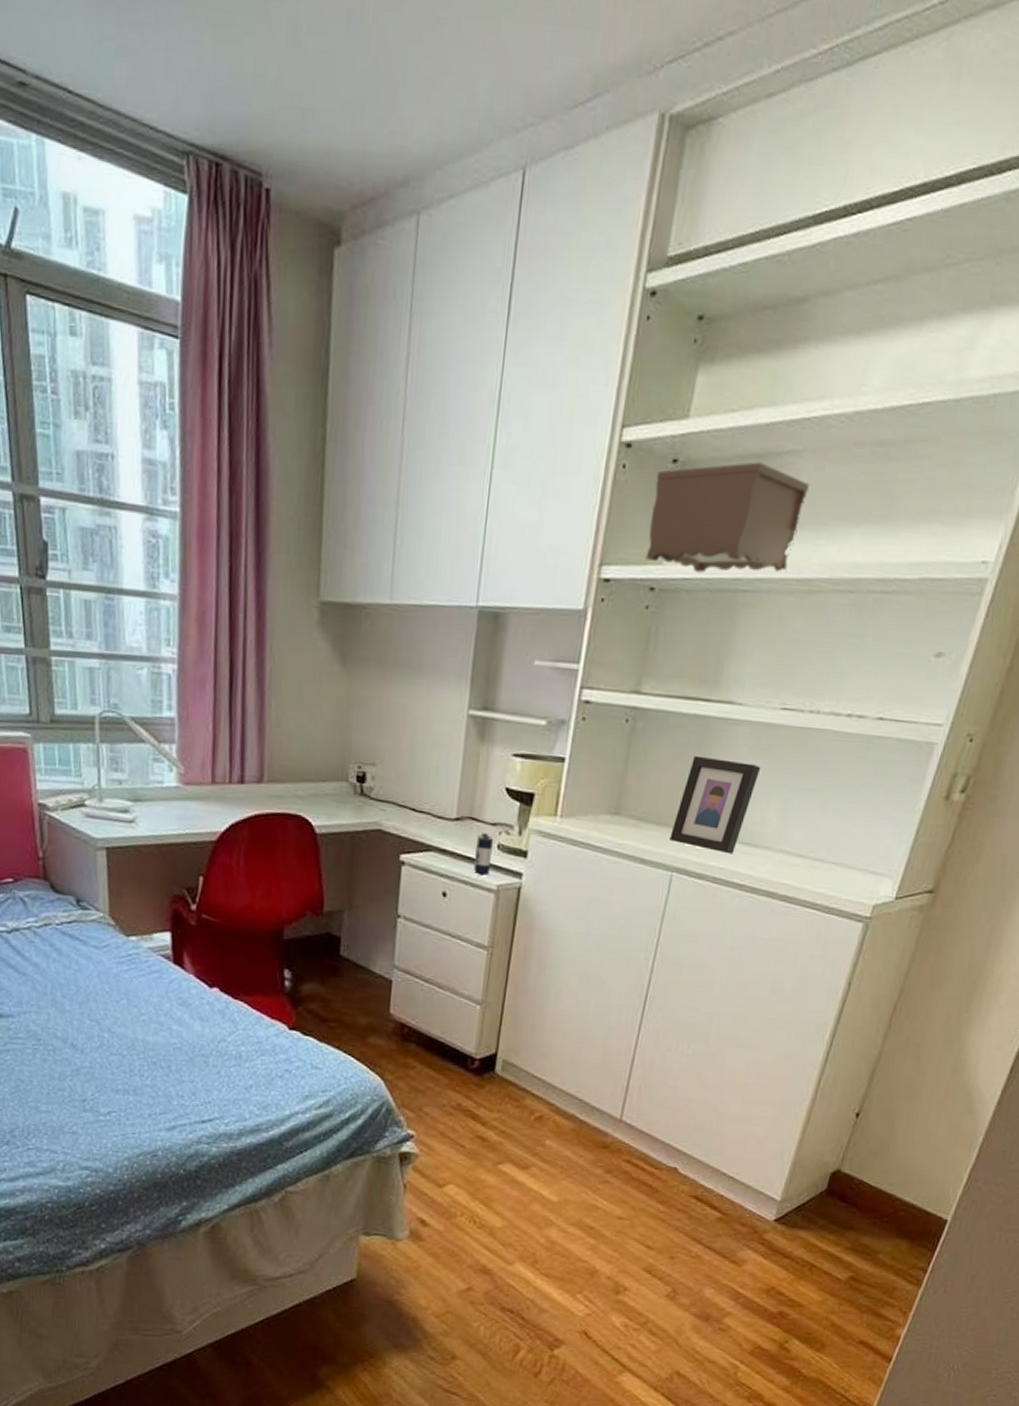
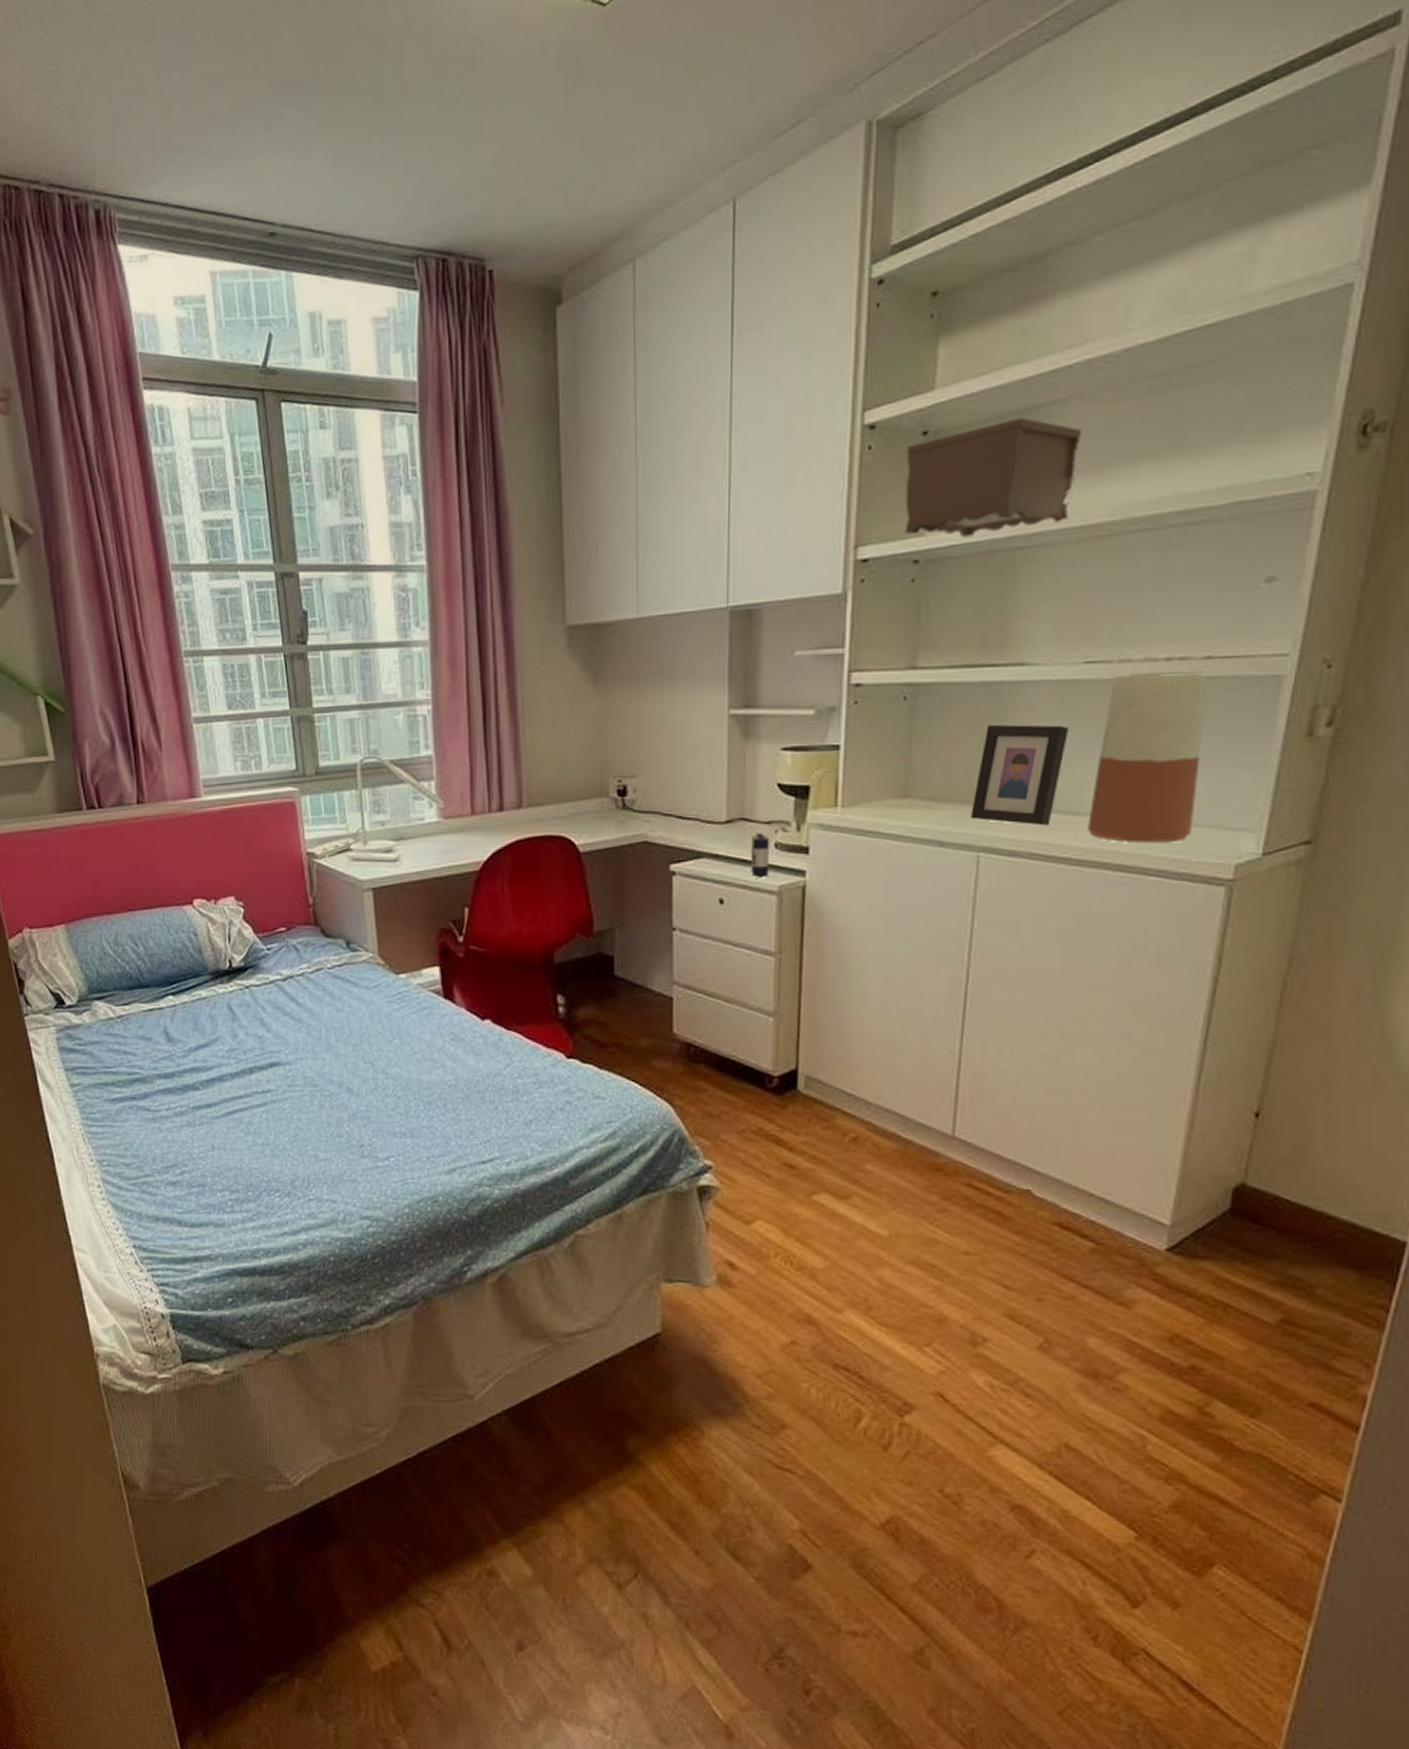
vase: none [763,723,878,881] -> present [1088,671,1209,844]

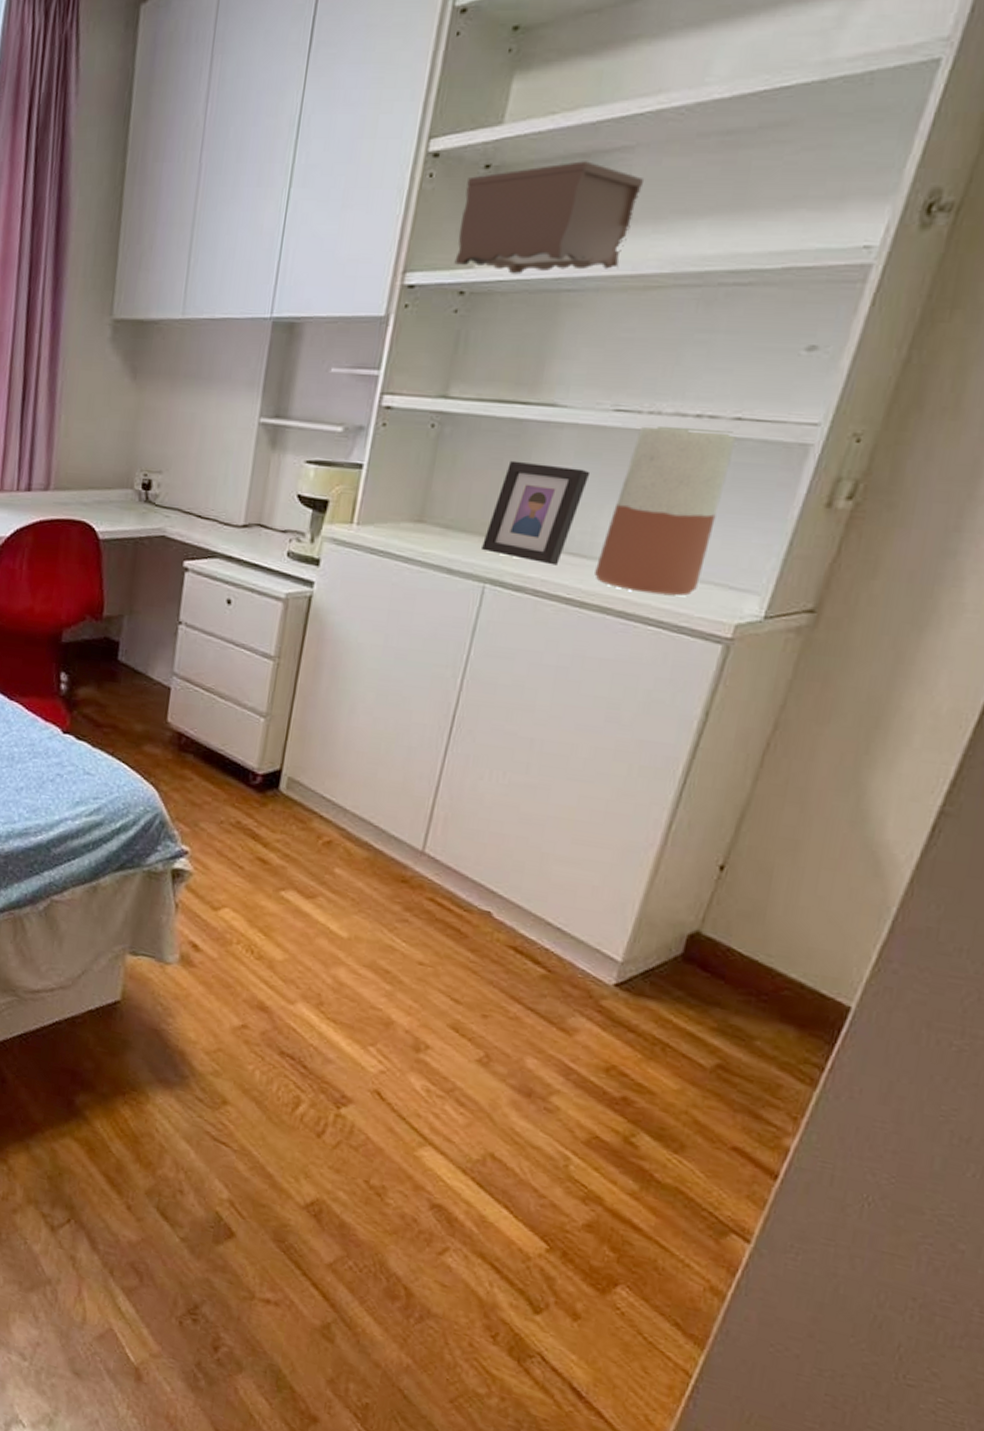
candle: present [751,833,778,885] -> none [261,540,286,592]

